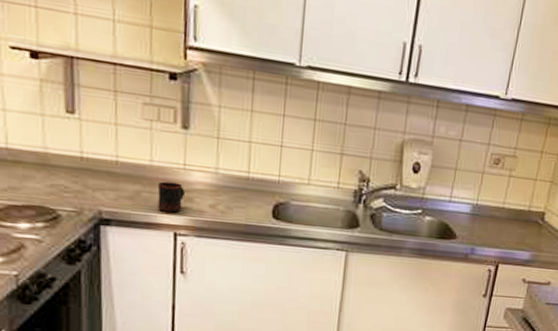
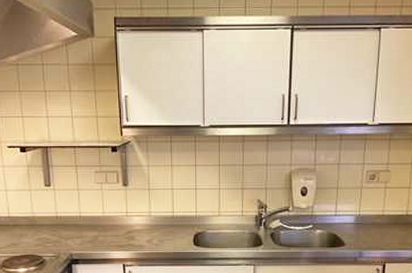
mug: present [157,181,186,213] -> none [109,227,129,249]

